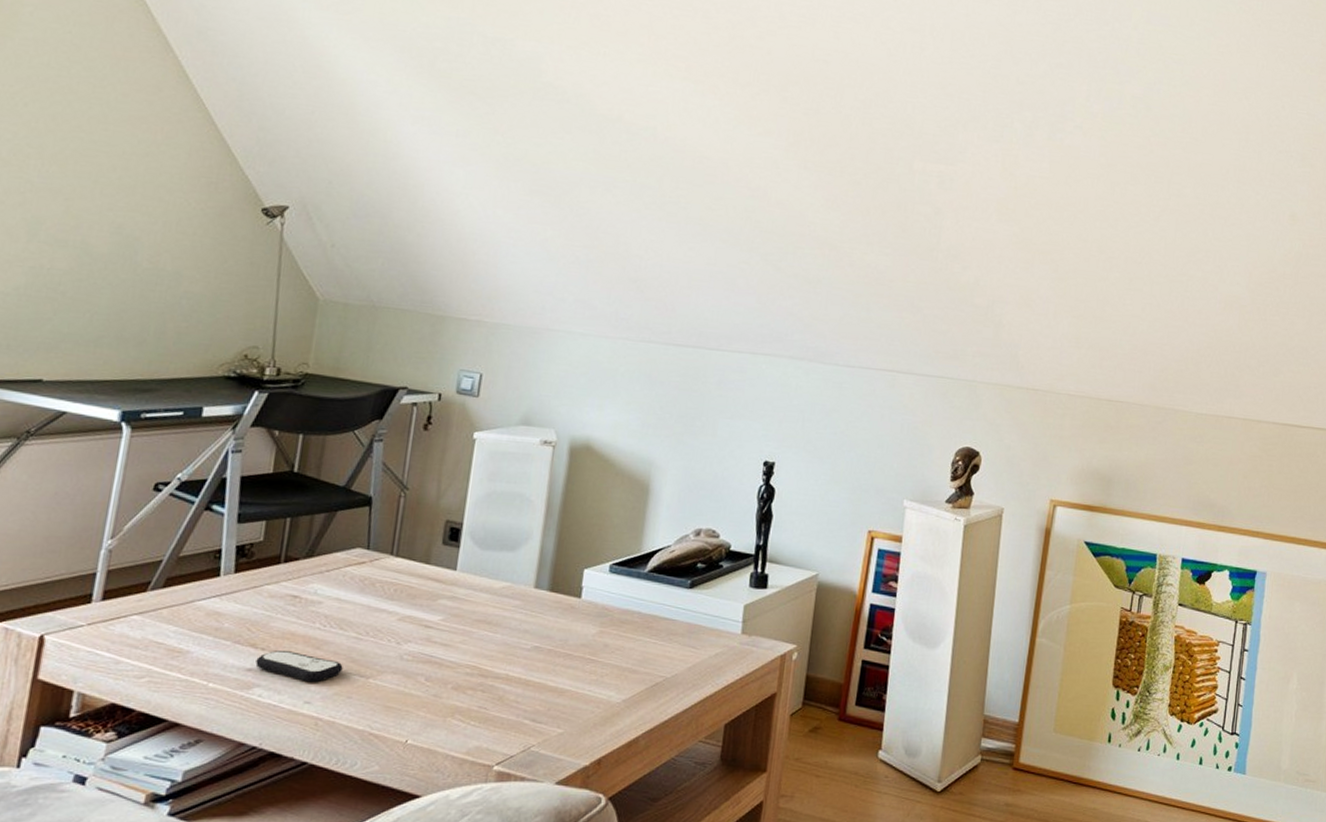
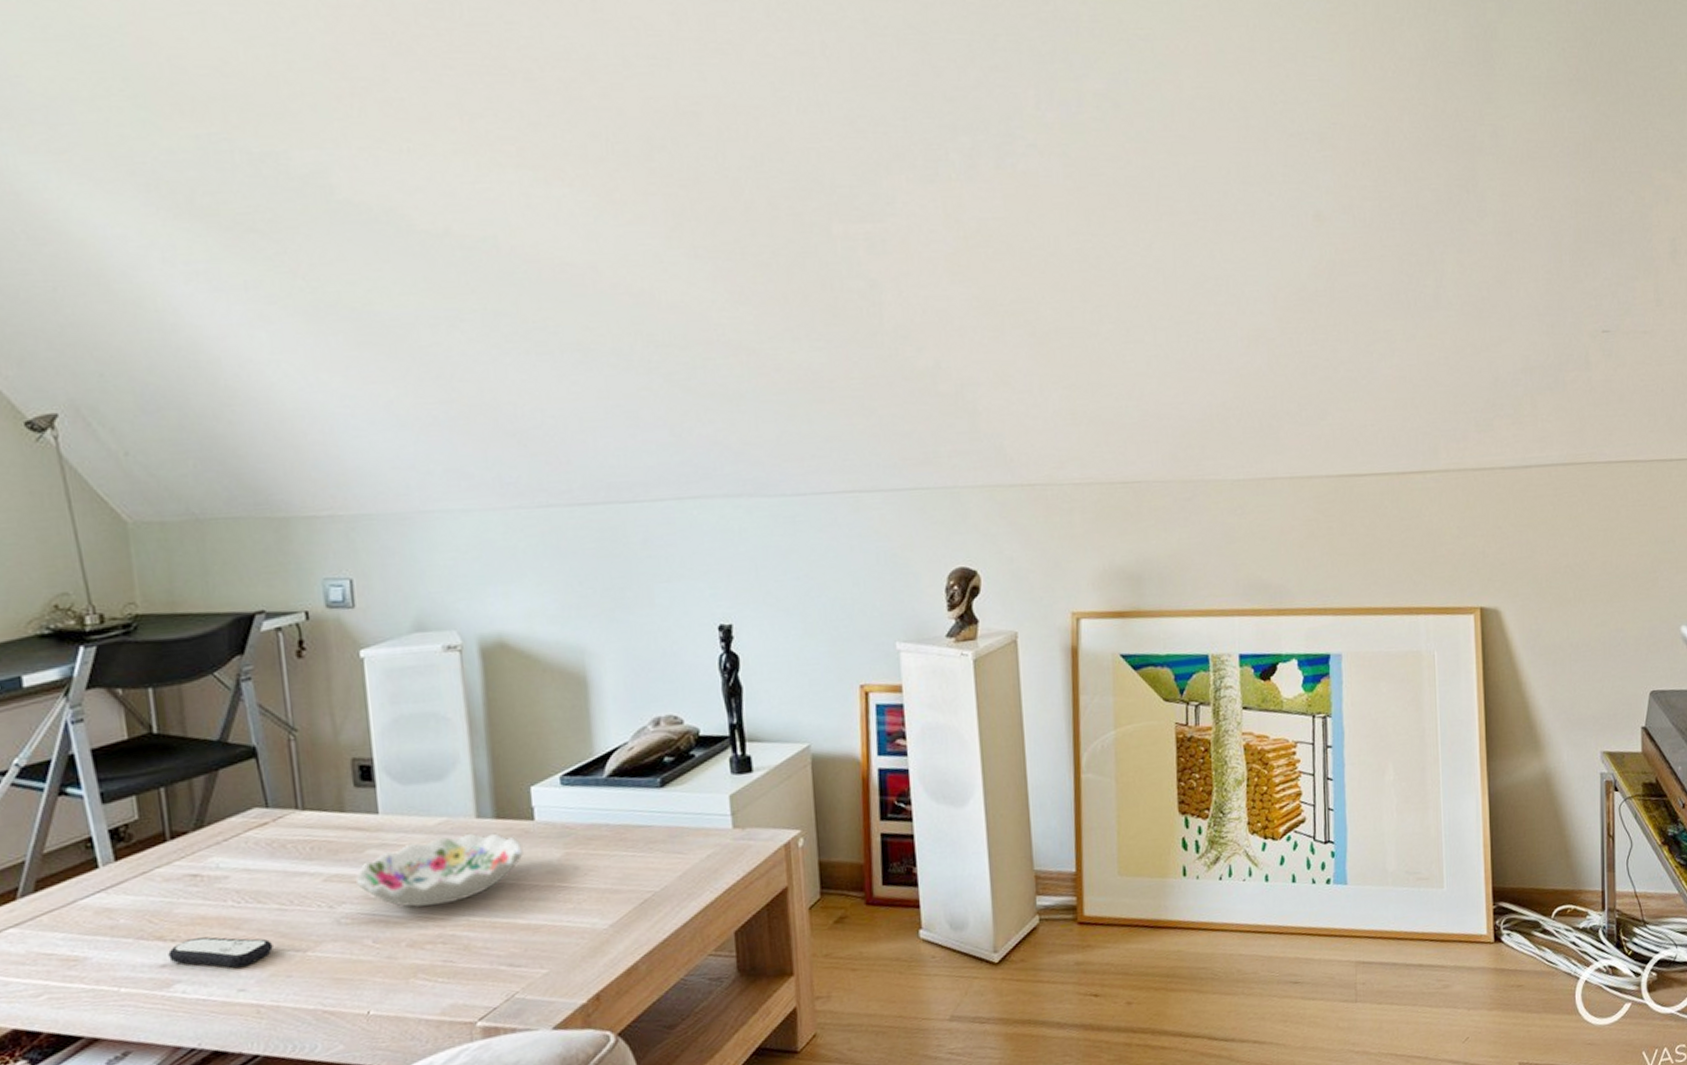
decorative bowl: none [424,598,566,658] -> present [356,832,523,907]

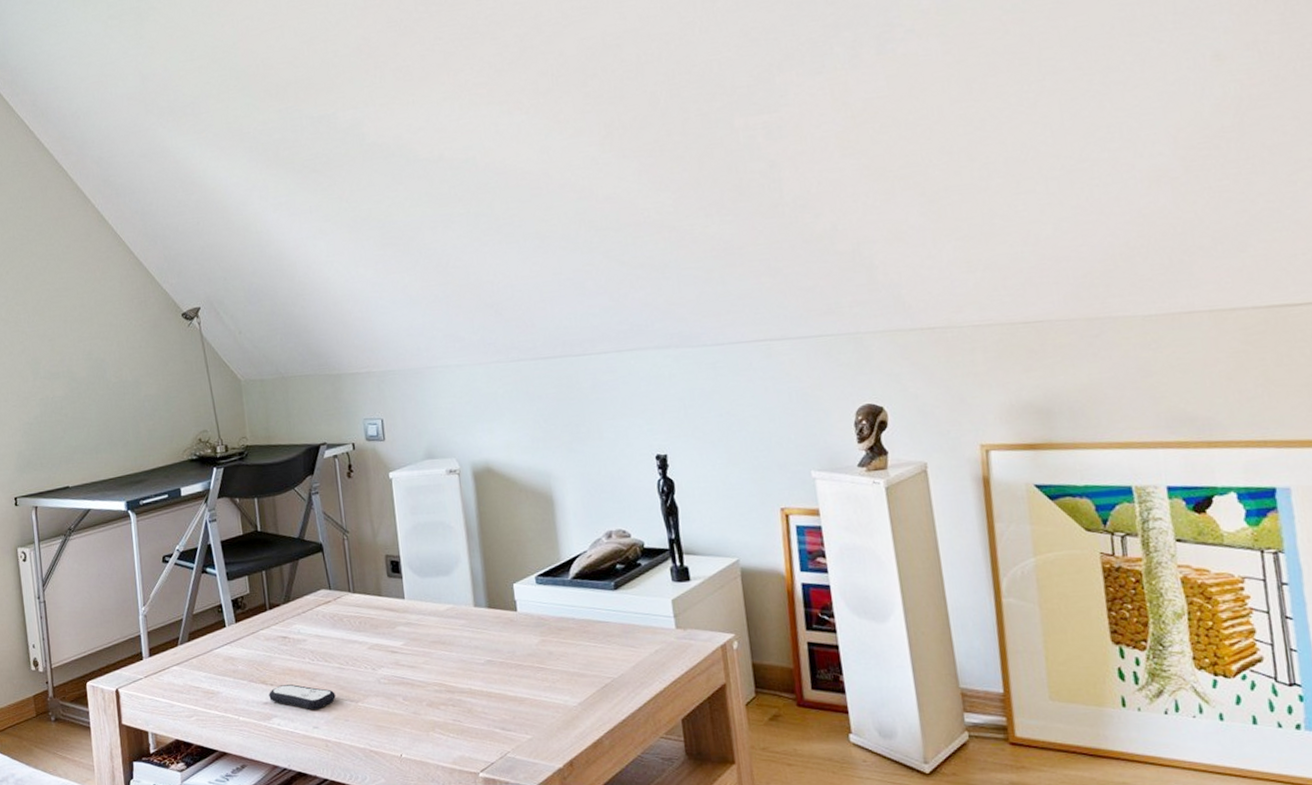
decorative bowl: present [356,832,523,907] -> none [390,618,510,675]

